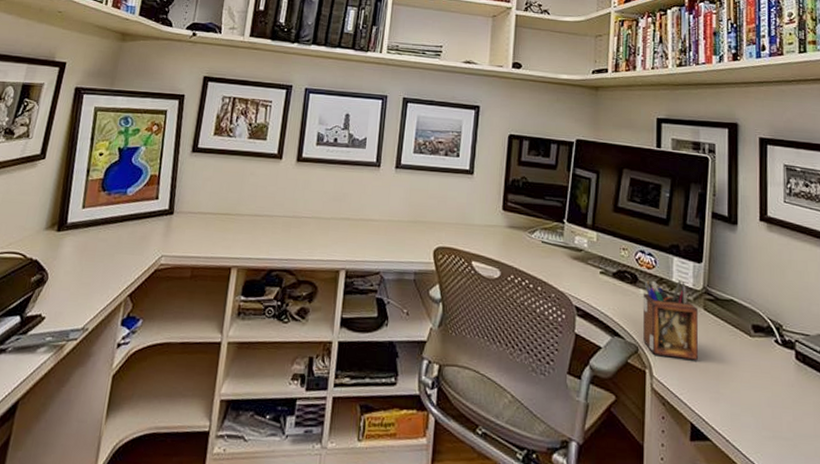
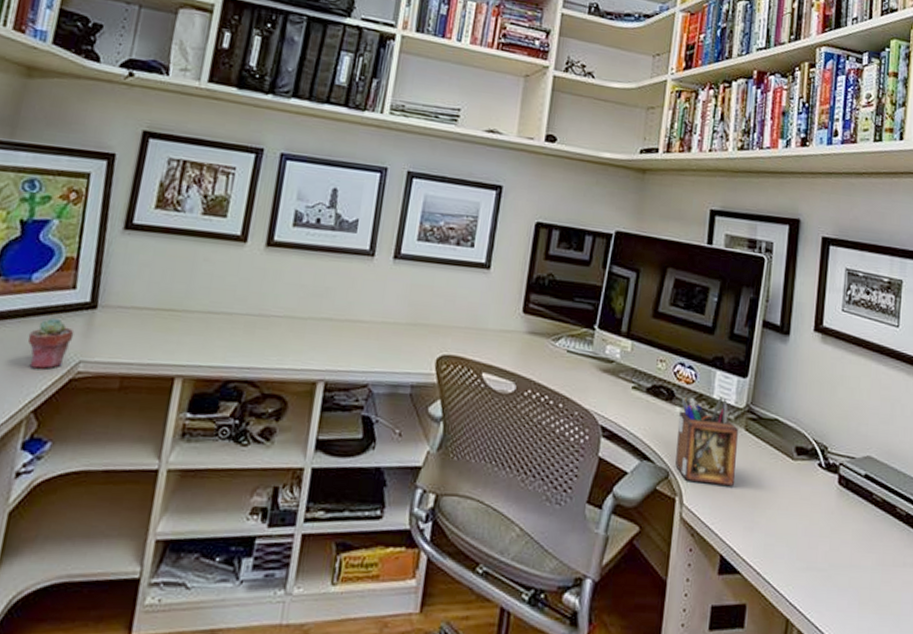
potted succulent: none [124,222,158,262] -> present [27,317,75,369]

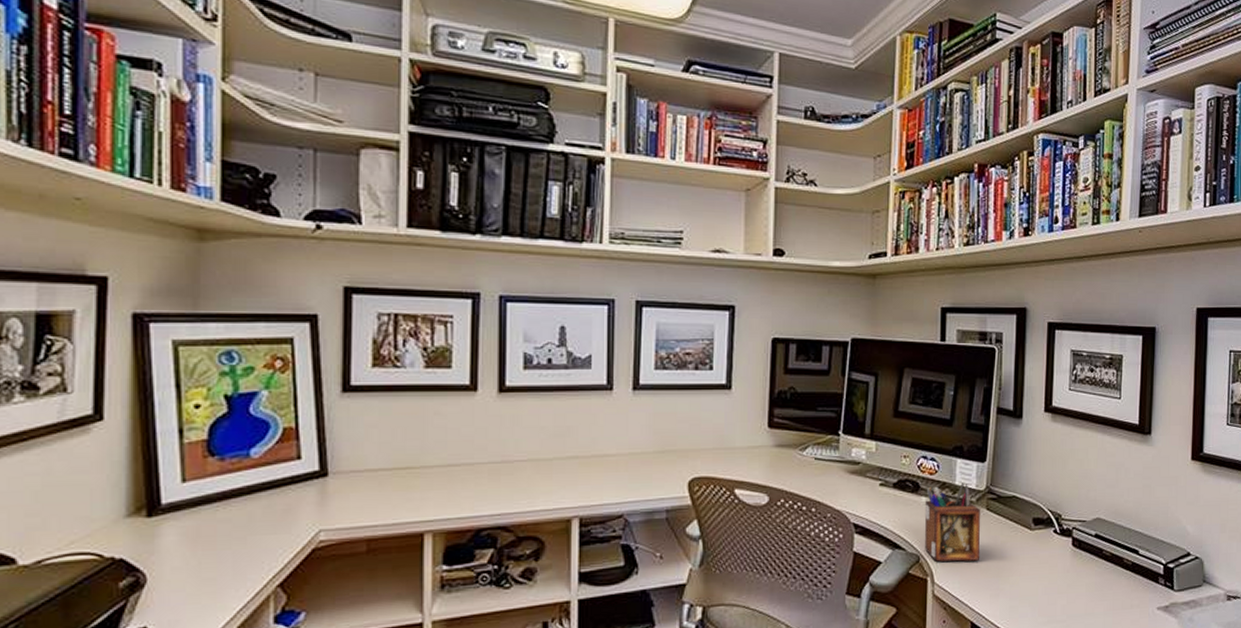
potted succulent: present [27,317,75,369] -> none [258,490,308,543]

